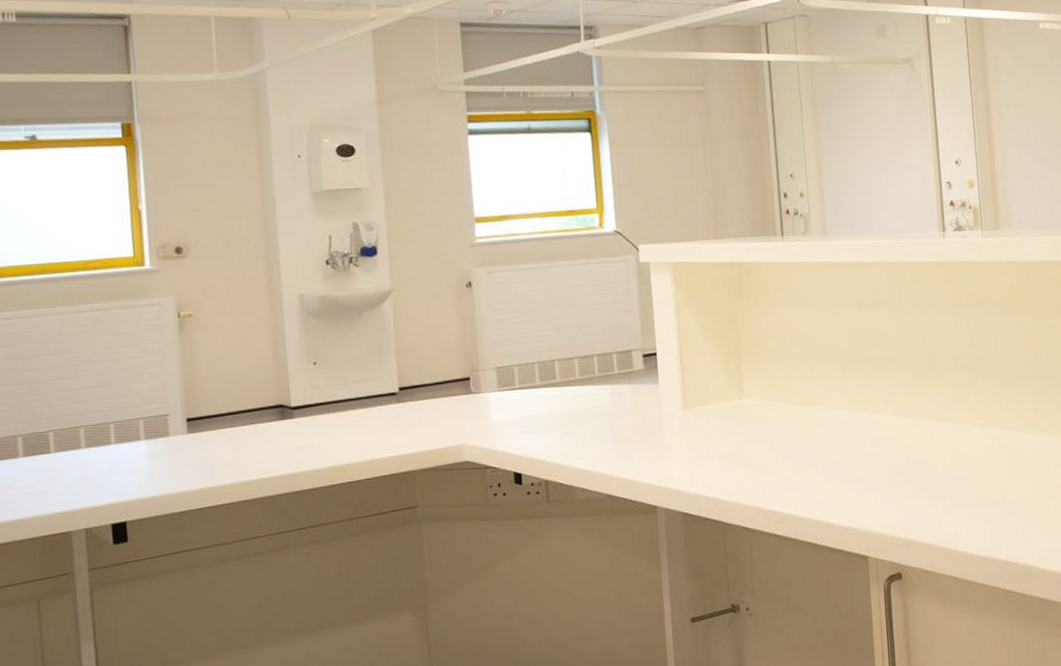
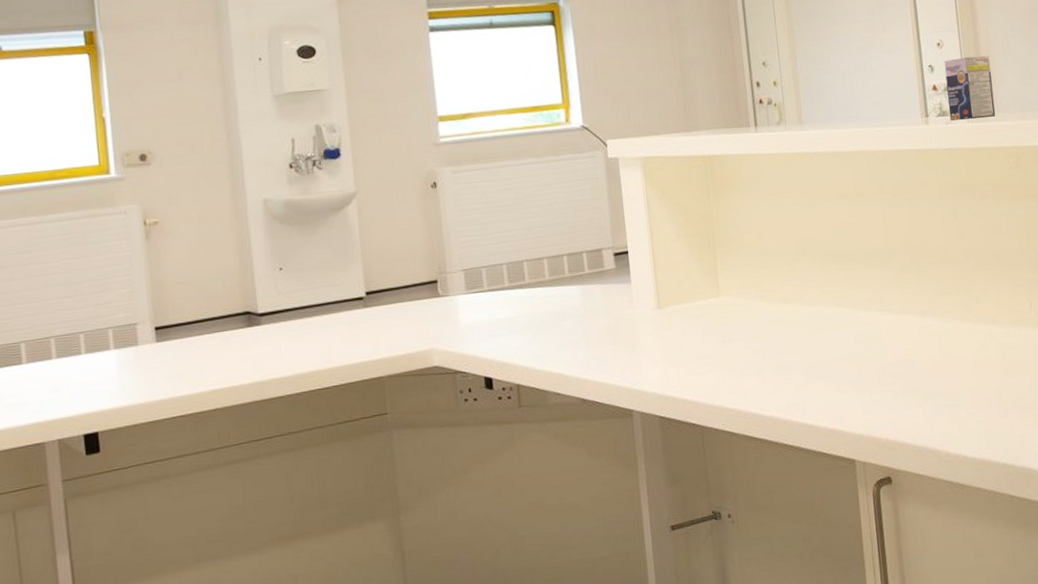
medicine box: none [961,174,1009,236] -> present [944,55,996,122]

